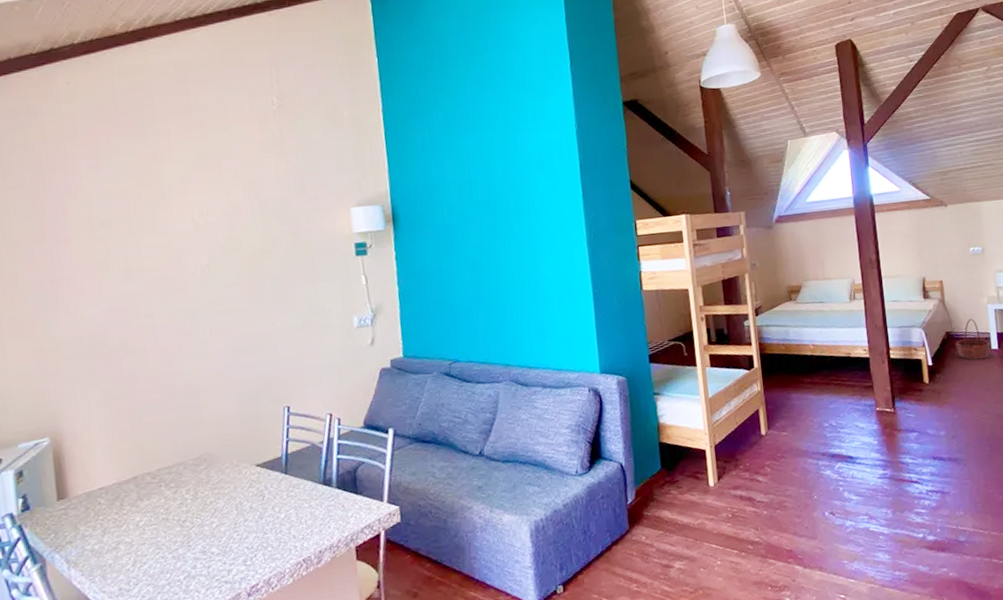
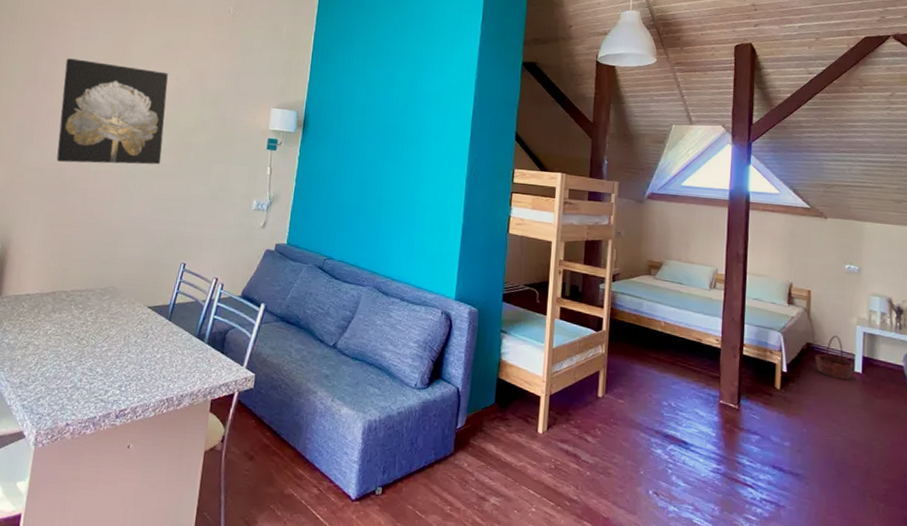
wall art: none [77,190,231,325] -> present [56,58,168,165]

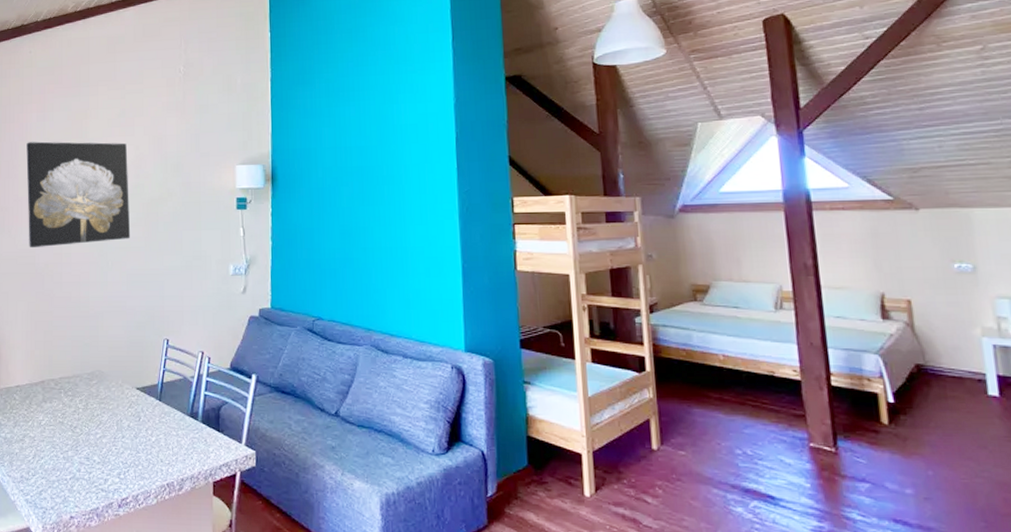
basket: present [814,335,853,380] -> none [929,352,986,407]

